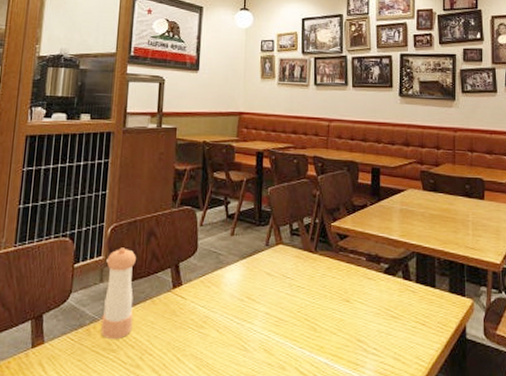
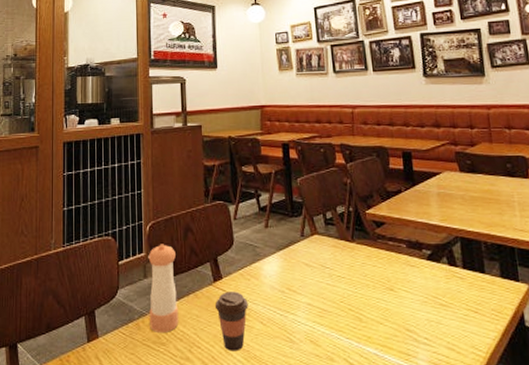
coffee cup: none [171,298,206,359] -> present [214,291,248,352]

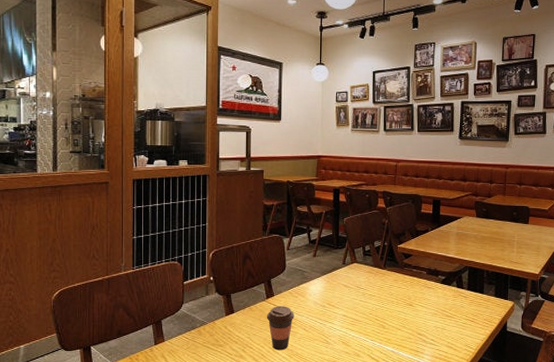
pepper shaker: present [148,244,179,334] -> none [210,268,235,338]

